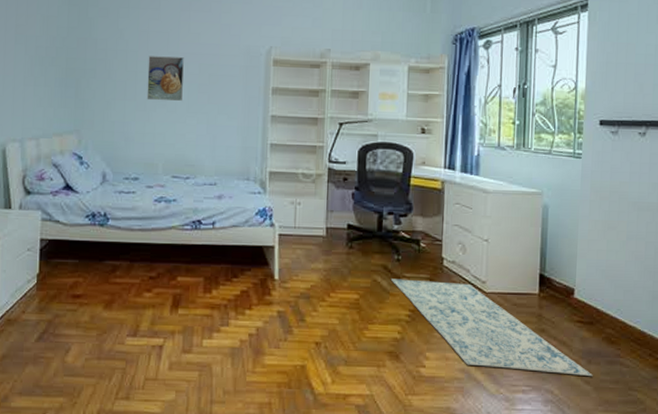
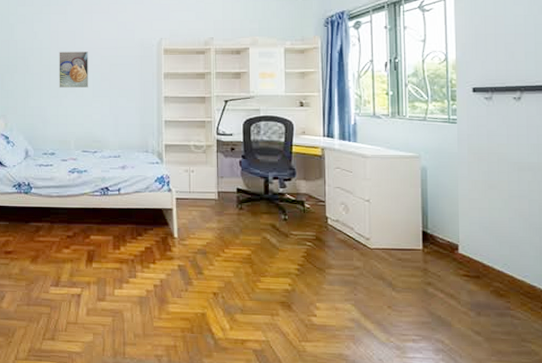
rug: present [390,278,593,377] -> none [279,236,483,328]

